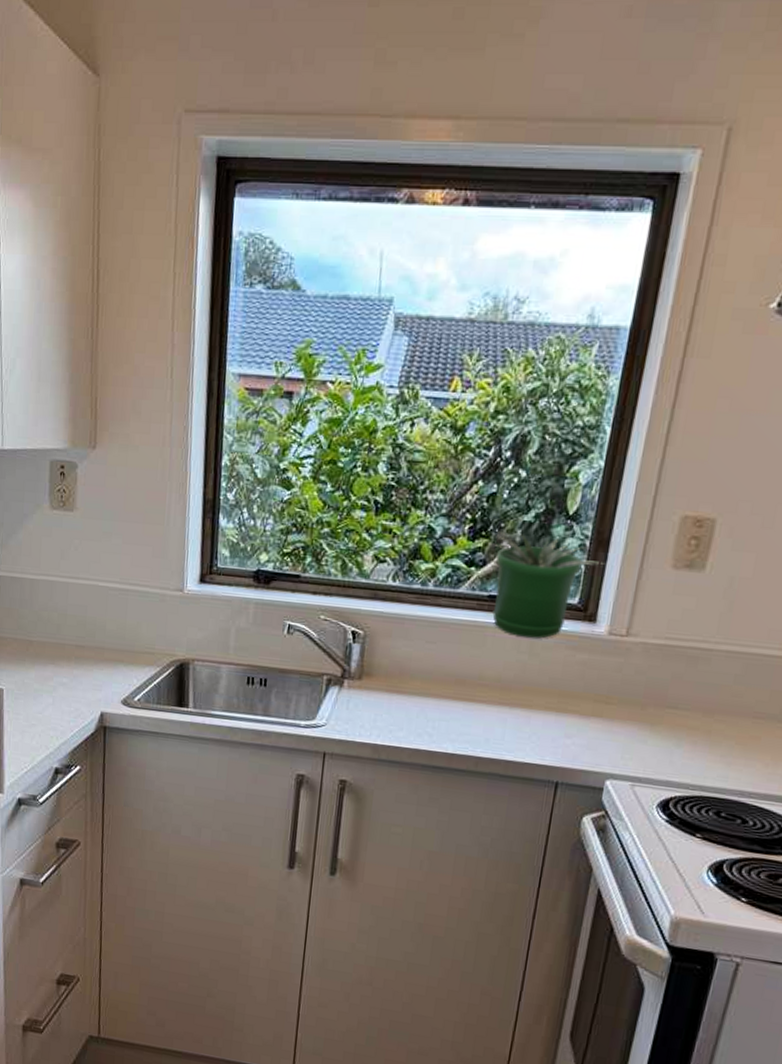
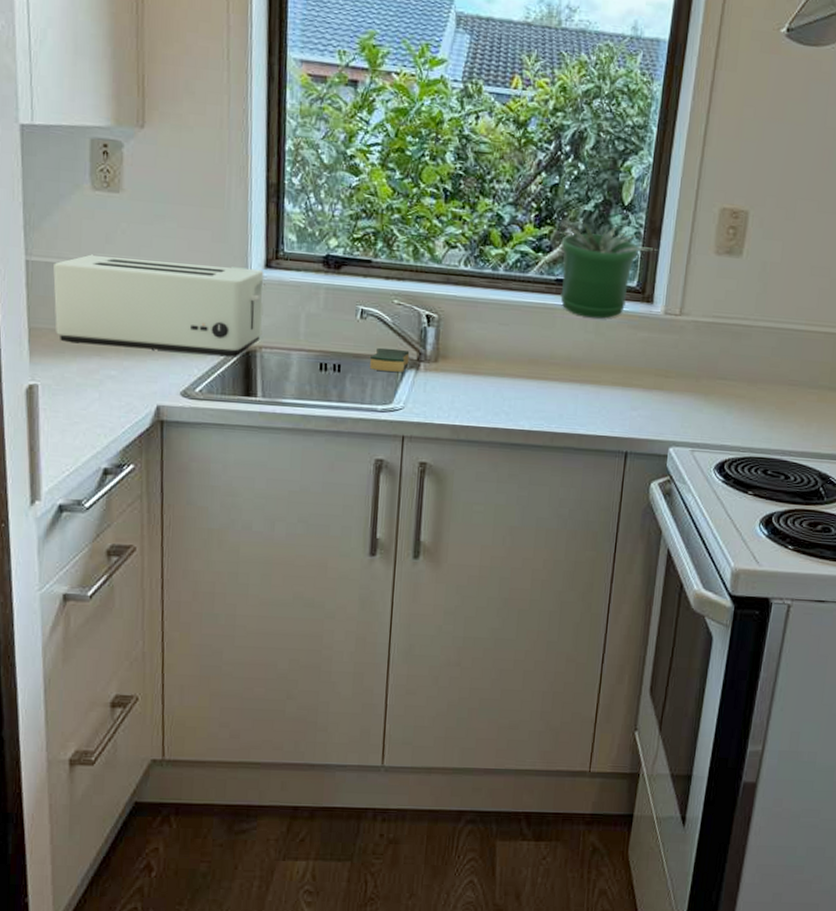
toaster: none [17,569,199,668] -> present [53,253,264,357]
sponge: none [295,663,334,689] -> present [370,347,410,372]

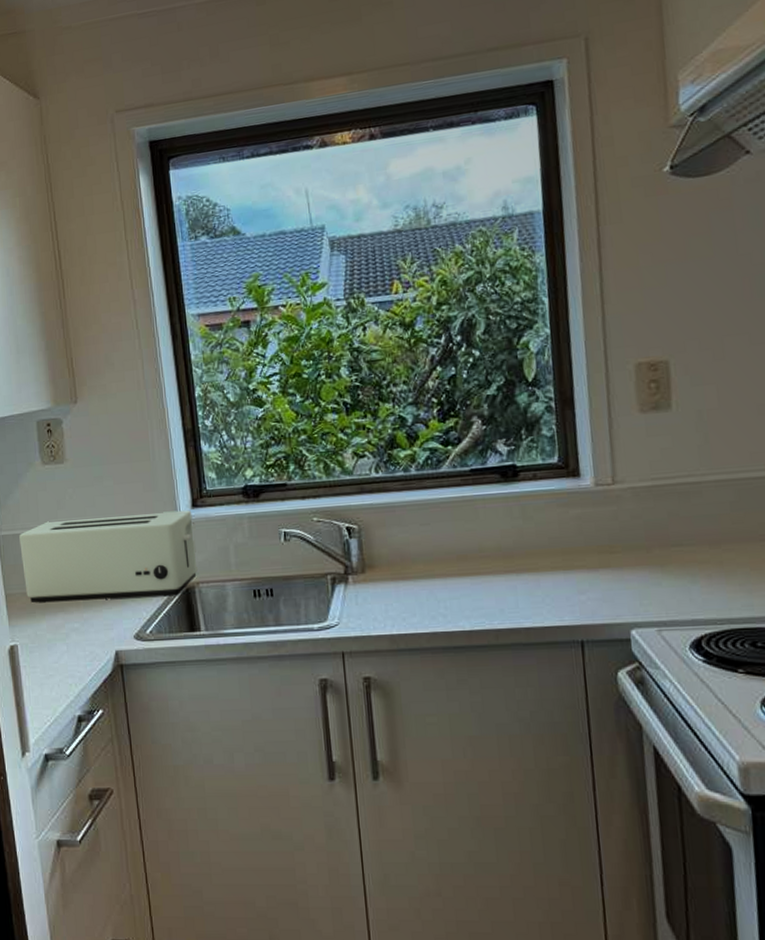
sponge: present [370,347,410,372] -> none [299,565,337,590]
planter: present [551,220,662,319] -> none [456,405,579,503]

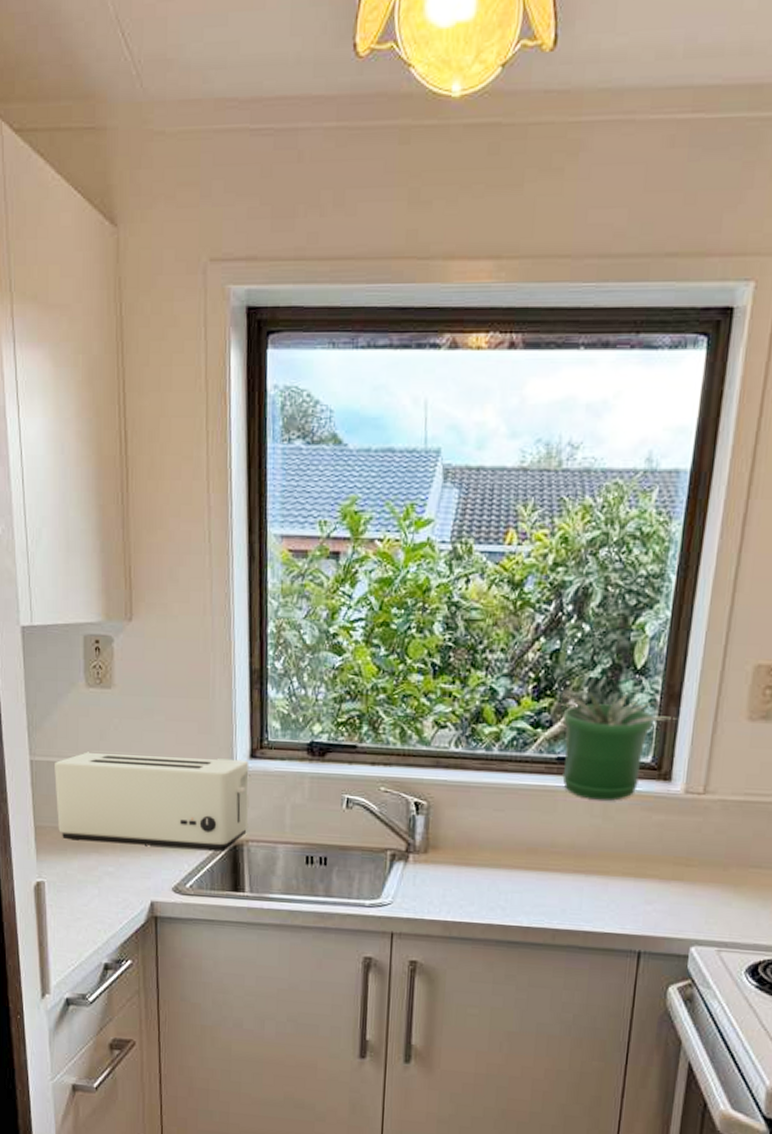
planter: none [456,405,579,503] -> present [551,690,682,801]

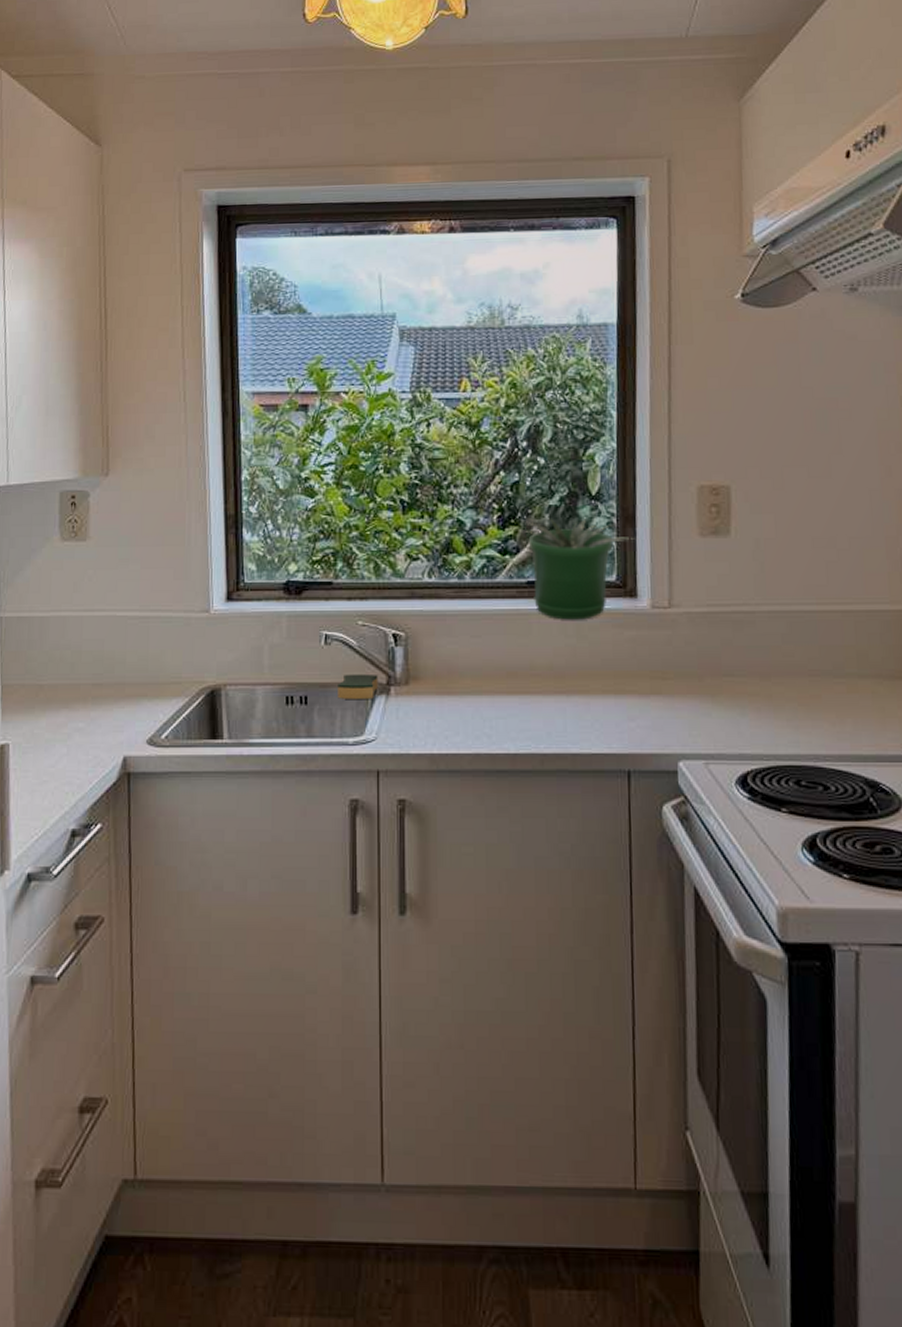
toaster: present [55,750,250,851] -> none [25,603,227,698]
sponge: none [357,838,398,865] -> present [338,673,378,699]

